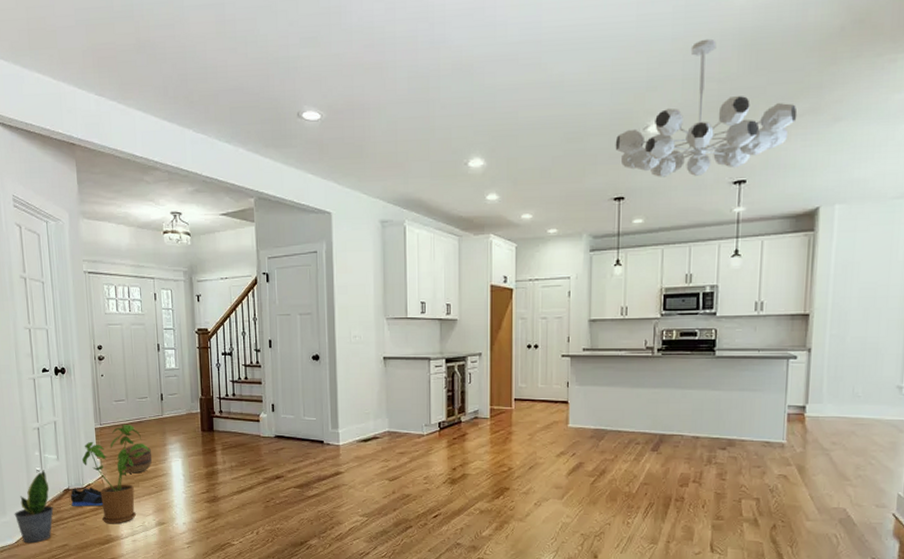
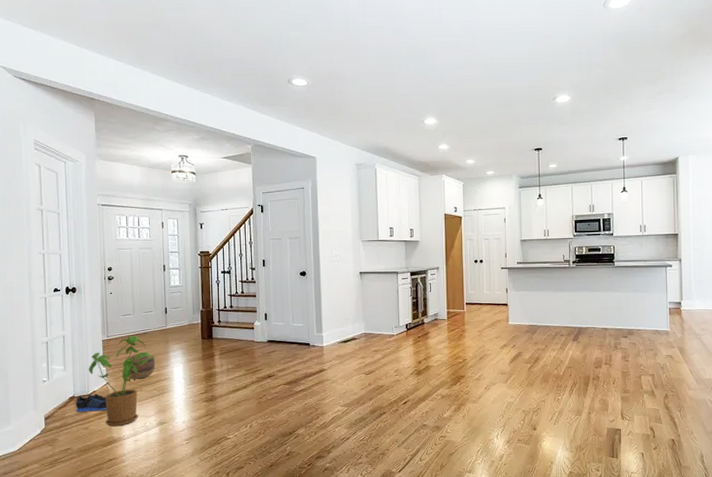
potted plant: present [14,470,54,544] -> none [18,380,58,450]
chandelier: present [615,38,798,177] -> none [533,38,658,134]

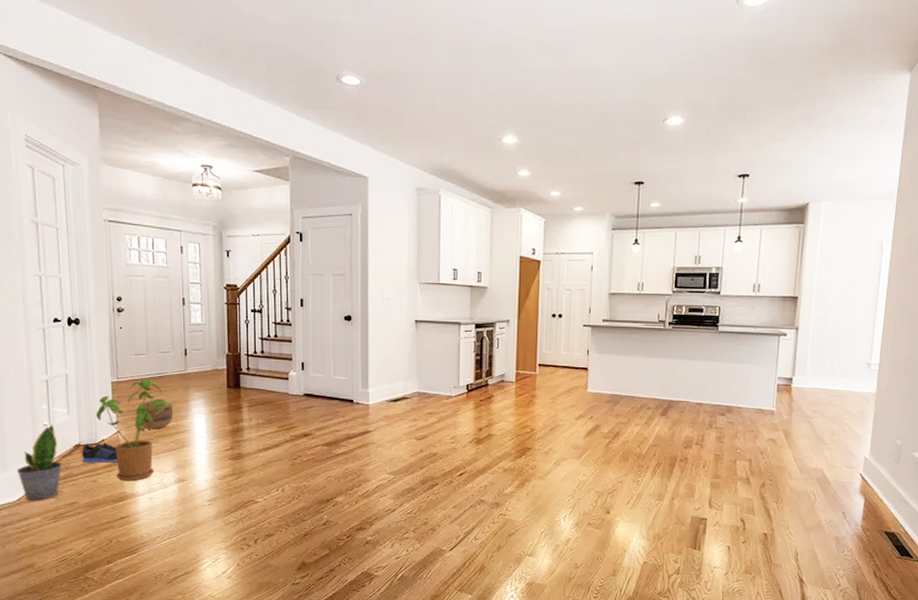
potted plant: none [18,380,58,450] -> present [16,424,62,501]

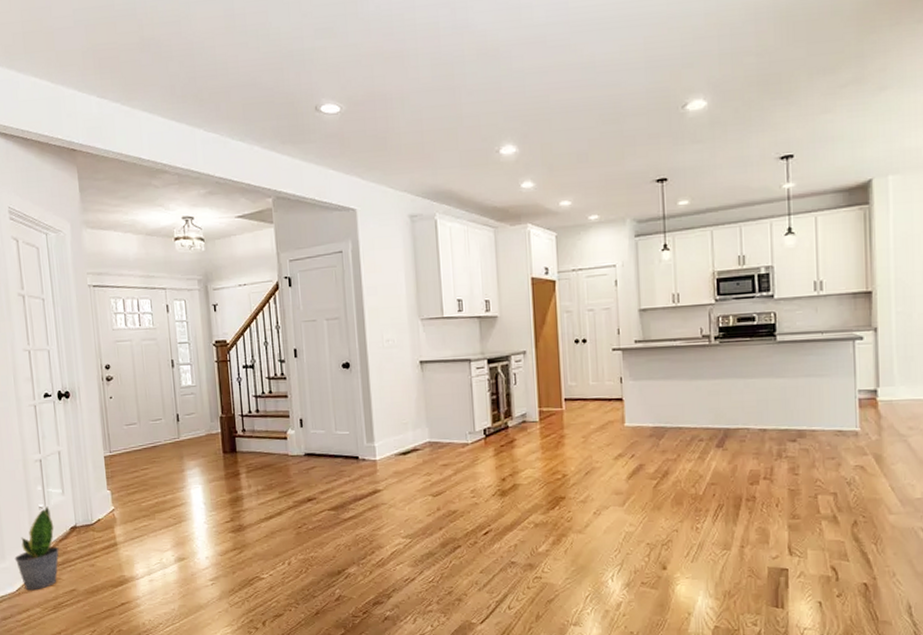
sneaker: present [81,442,119,463] -> none [77,522,116,545]
house plant: present [95,379,172,481] -> none [90,450,167,563]
basket: present [141,400,174,429] -> none [136,473,169,505]

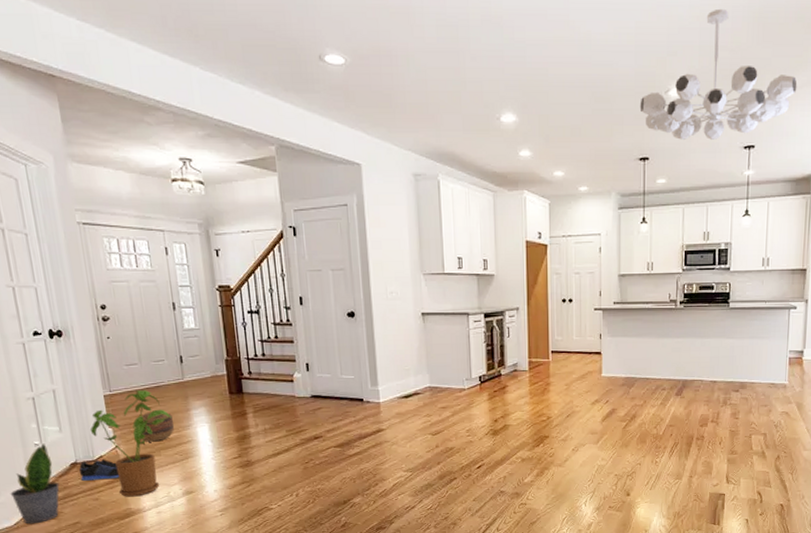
sneaker: none [77,522,116,545] -> present [79,459,120,481]
house plant: none [90,450,167,563] -> present [89,390,172,497]
basket: none [136,473,169,505] -> present [140,412,174,442]
chandelier: none [653,12,841,156] -> present [639,8,798,140]

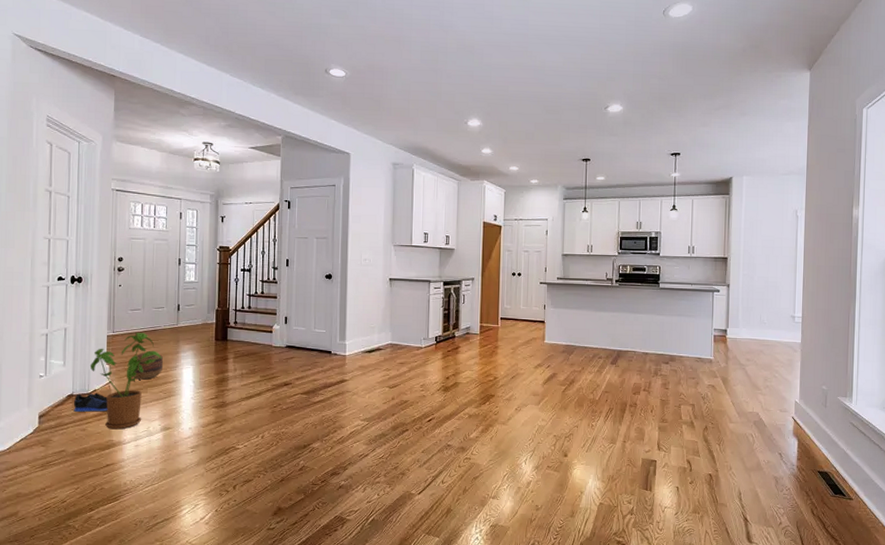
potted plant: present [10,443,60,524] -> none [9,375,54,450]
chandelier: present [639,8,798,140] -> none [583,47,715,147]

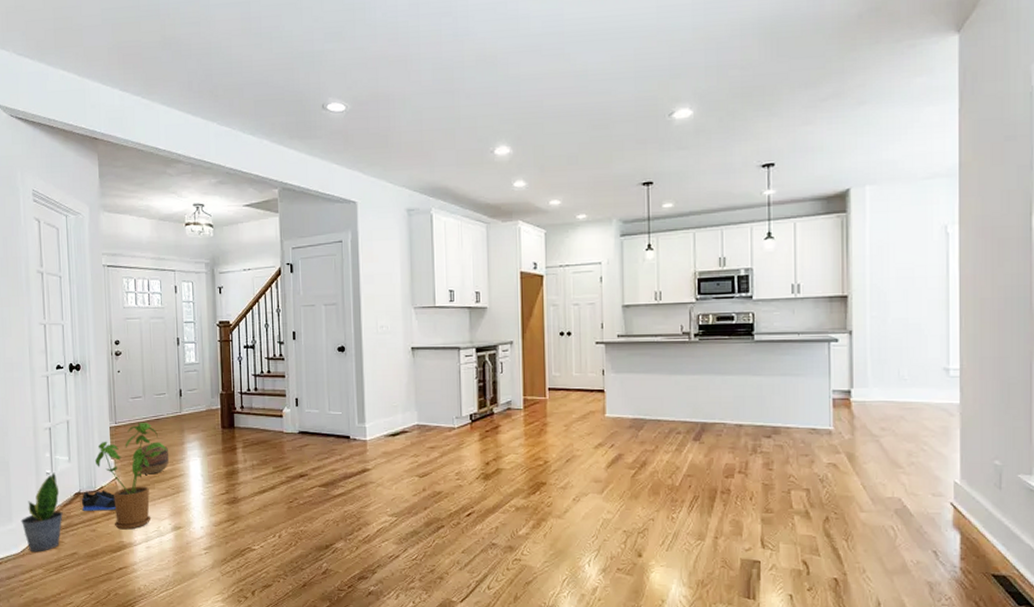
potted plant: none [9,375,54,450] -> present [21,472,63,552]

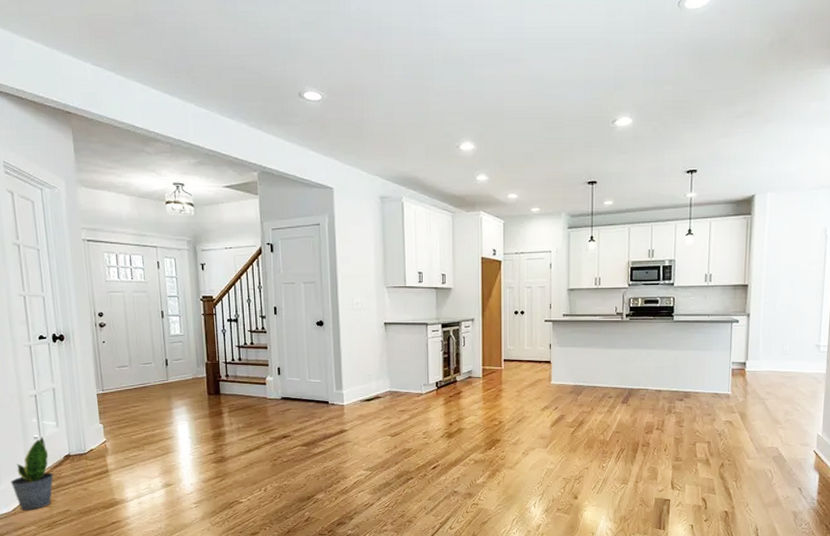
sneaker: present [81,490,117,511] -> none [71,452,107,472]
house plant: present [94,423,168,530] -> none [83,390,156,488]
basket: present [138,444,169,475] -> none [127,410,158,438]

